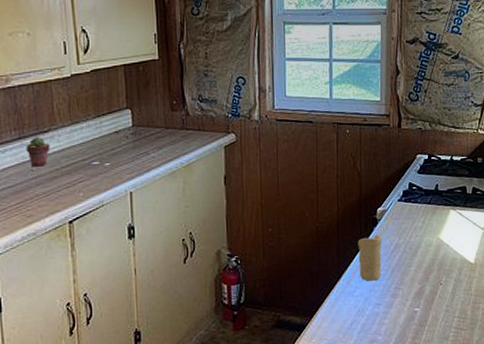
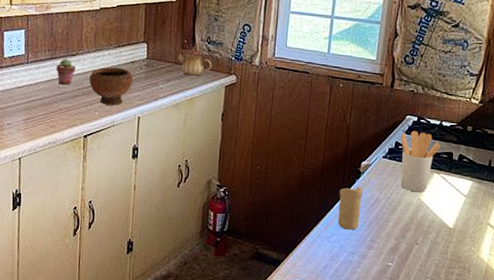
bowl: none [68,140,120,184] -> present [89,67,134,106]
teapot: none [168,107,208,140] -> present [177,46,212,76]
utensil holder: none [413,169,454,232] -> present [400,130,440,193]

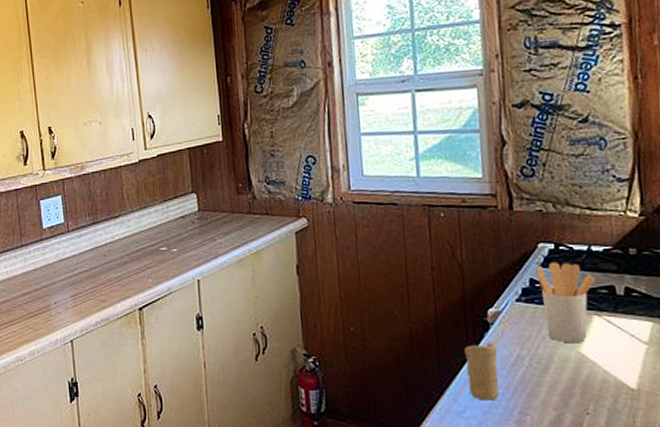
potted succulent: present [56,58,76,85] -> none [99,221,121,252]
bowl: present [89,67,134,106] -> none [137,225,186,270]
teapot: present [177,46,212,76] -> none [234,190,276,225]

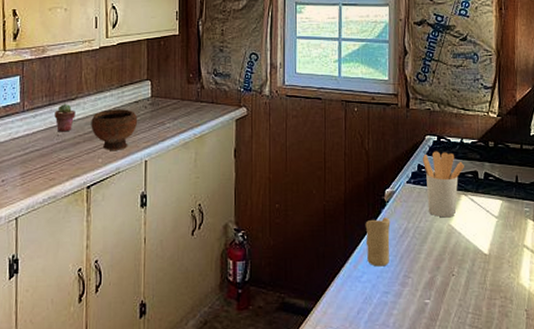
potted succulent: none [99,221,121,252] -> present [54,103,76,132]
bowl: none [137,225,186,270] -> present [91,109,138,150]

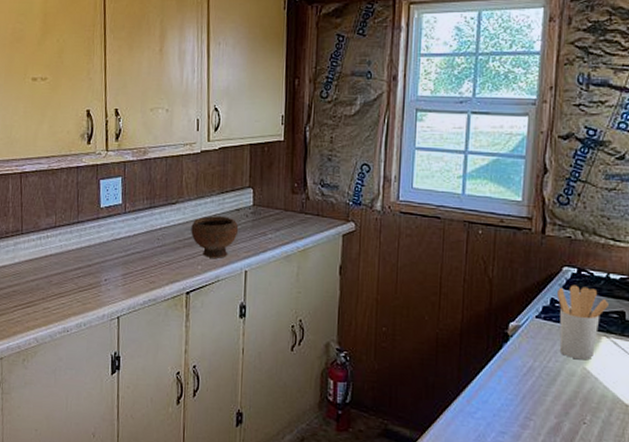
potted succulent: present [54,103,76,132] -> none [155,207,176,236]
candle: present [365,217,391,267] -> none [482,353,513,405]

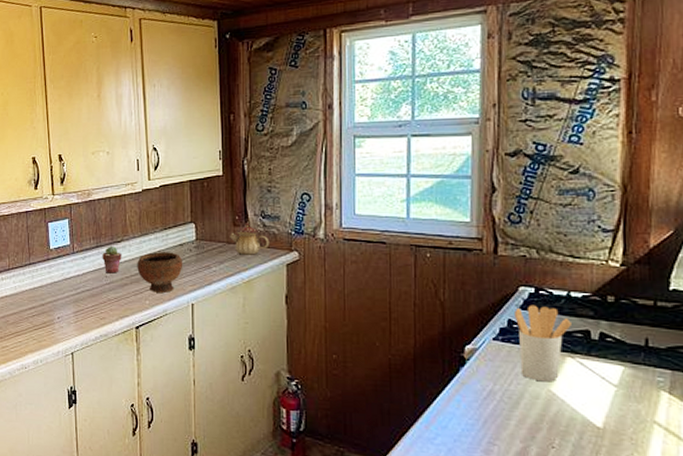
potted succulent: none [155,207,176,236] -> present [102,245,122,274]
teapot: none [287,191,327,224] -> present [230,223,270,255]

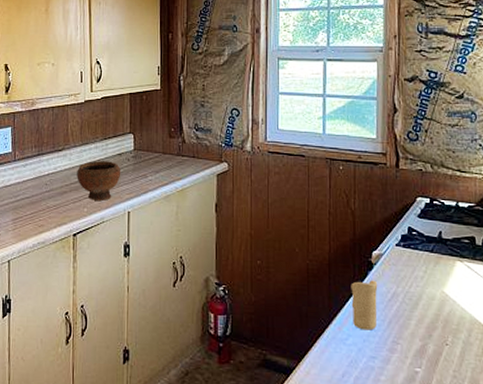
potted succulent: present [102,245,122,274] -> none [43,154,63,181]
teapot: present [230,223,270,255] -> none [165,135,202,165]
candle: none [439,377,471,430] -> present [351,280,378,331]
utensil holder: present [513,304,571,382] -> none [412,213,460,284]

